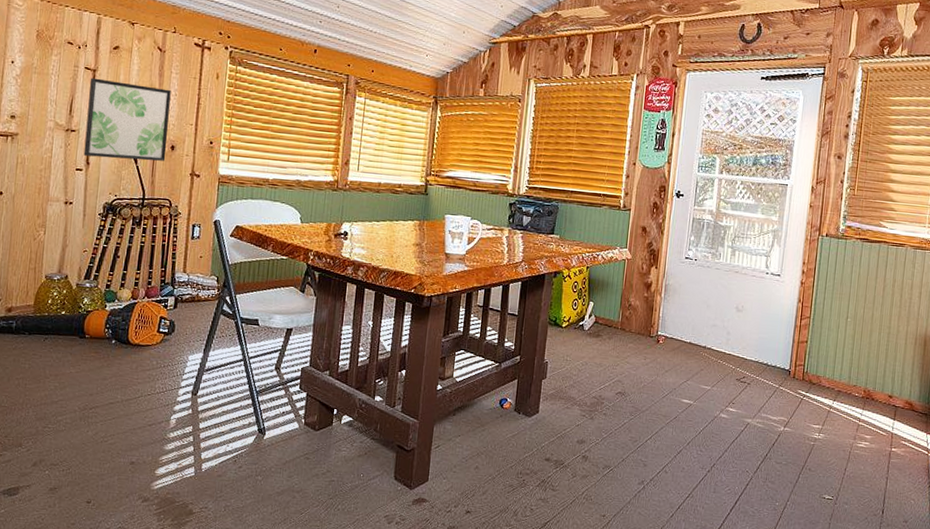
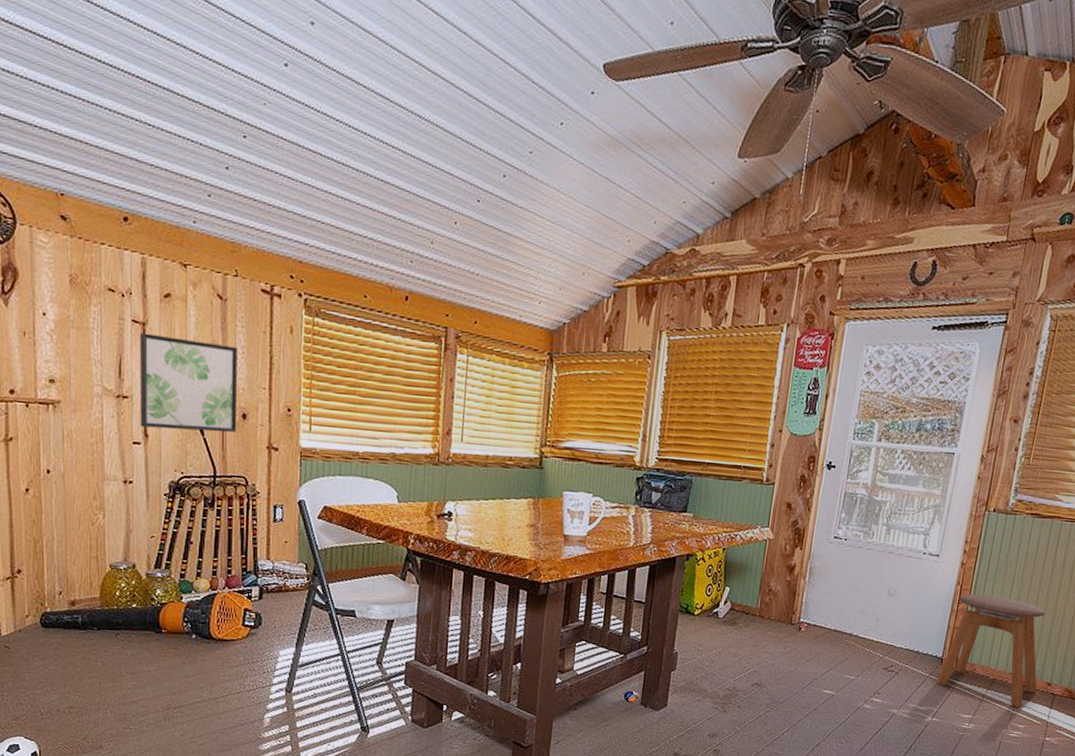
stool: none [785,310,881,420] -> present [935,594,1046,708]

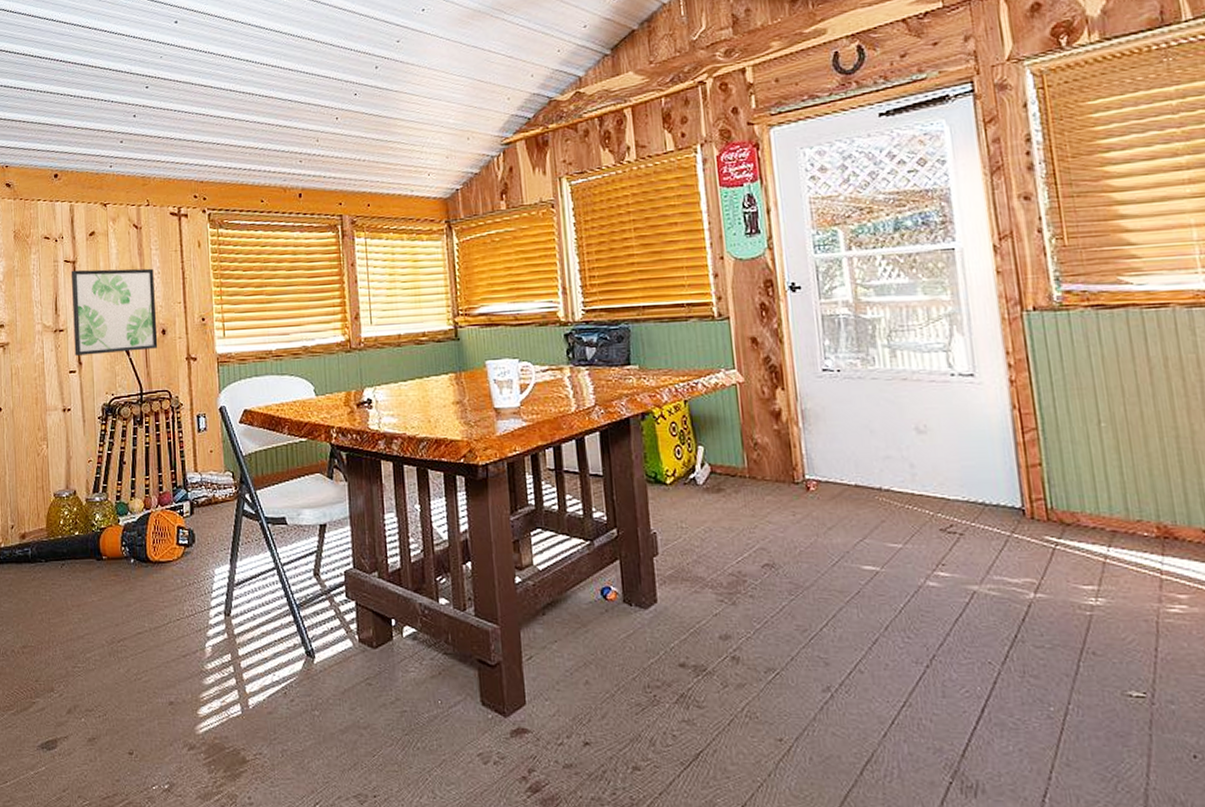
stool: present [935,594,1046,708] -> none [1021,417,1191,570]

